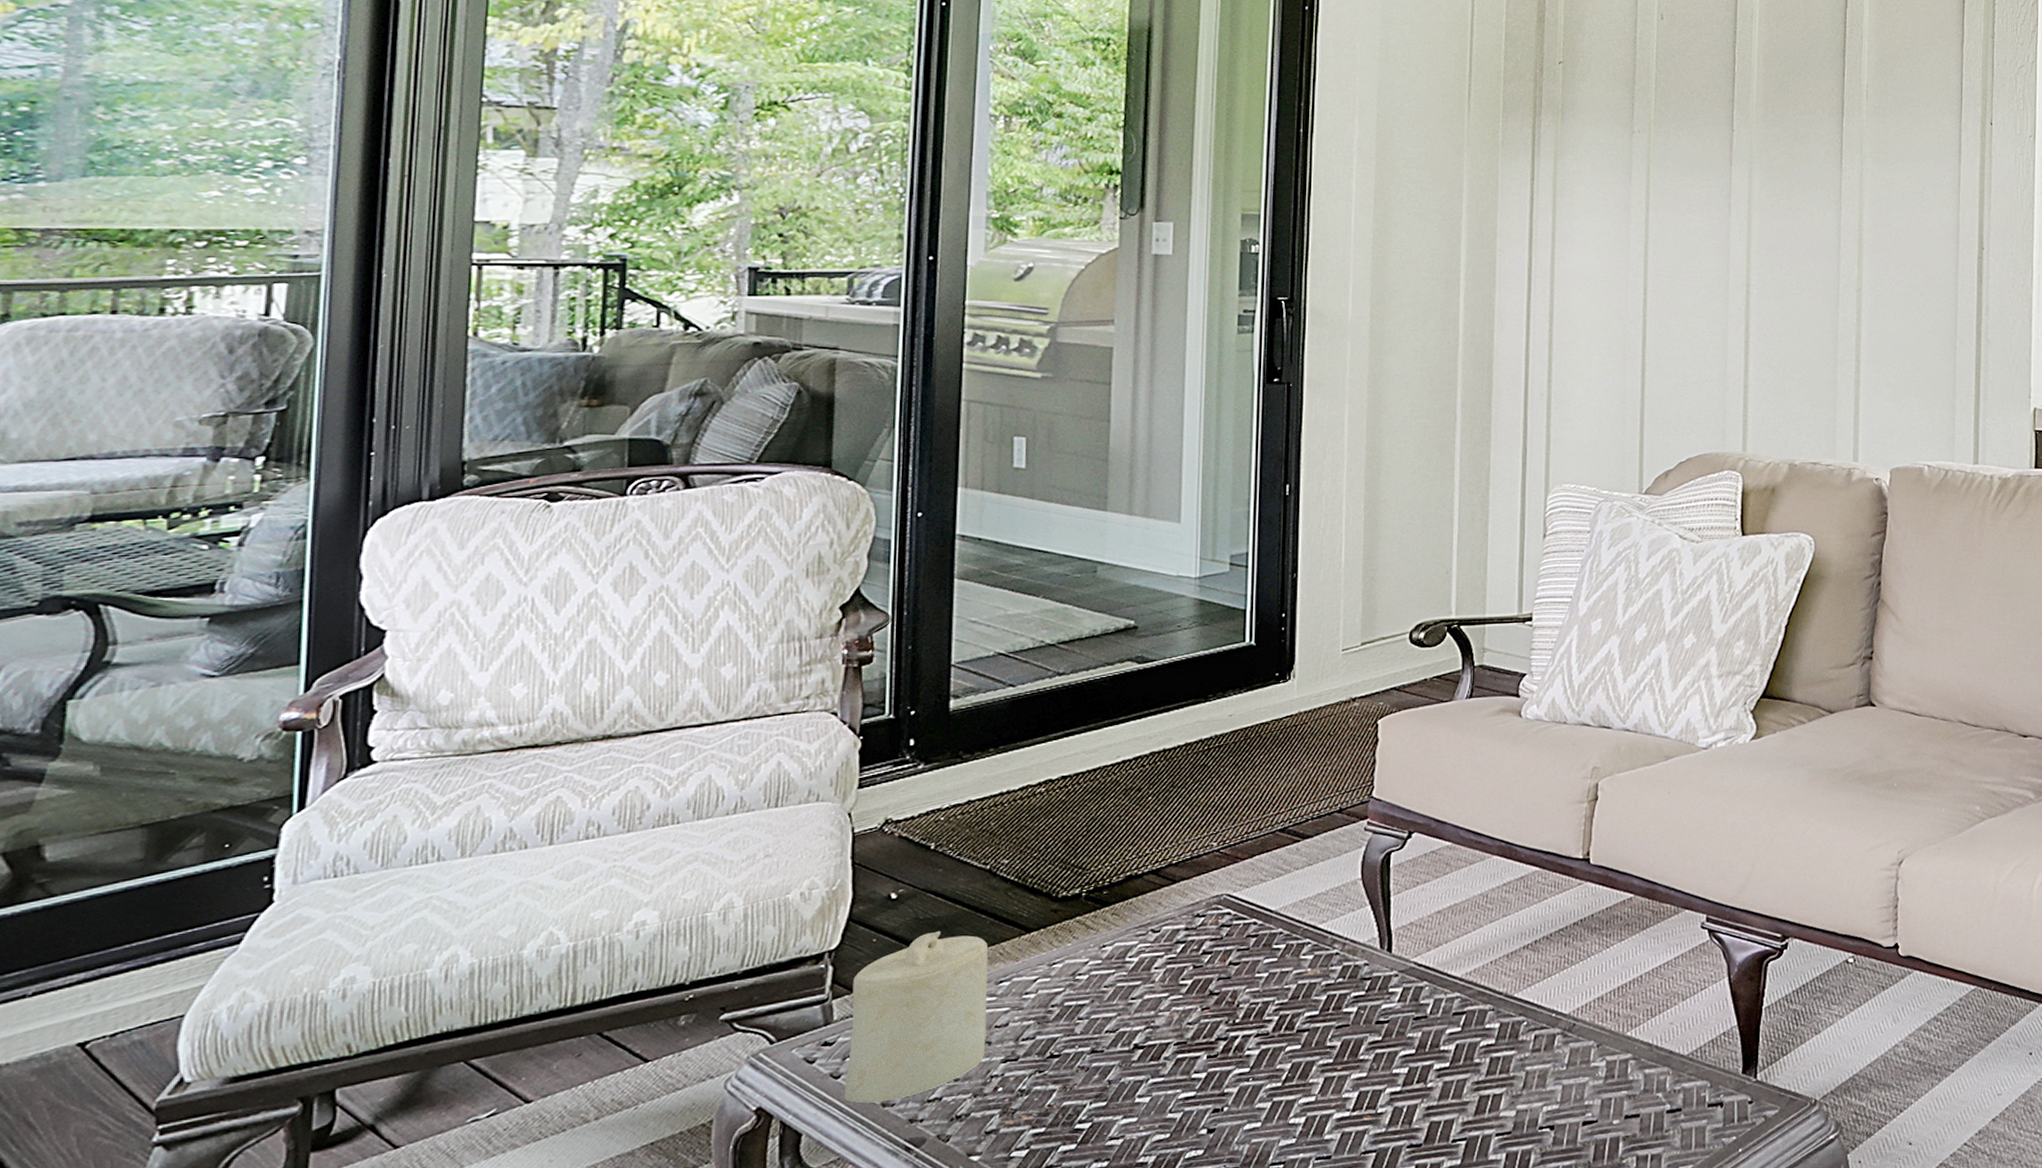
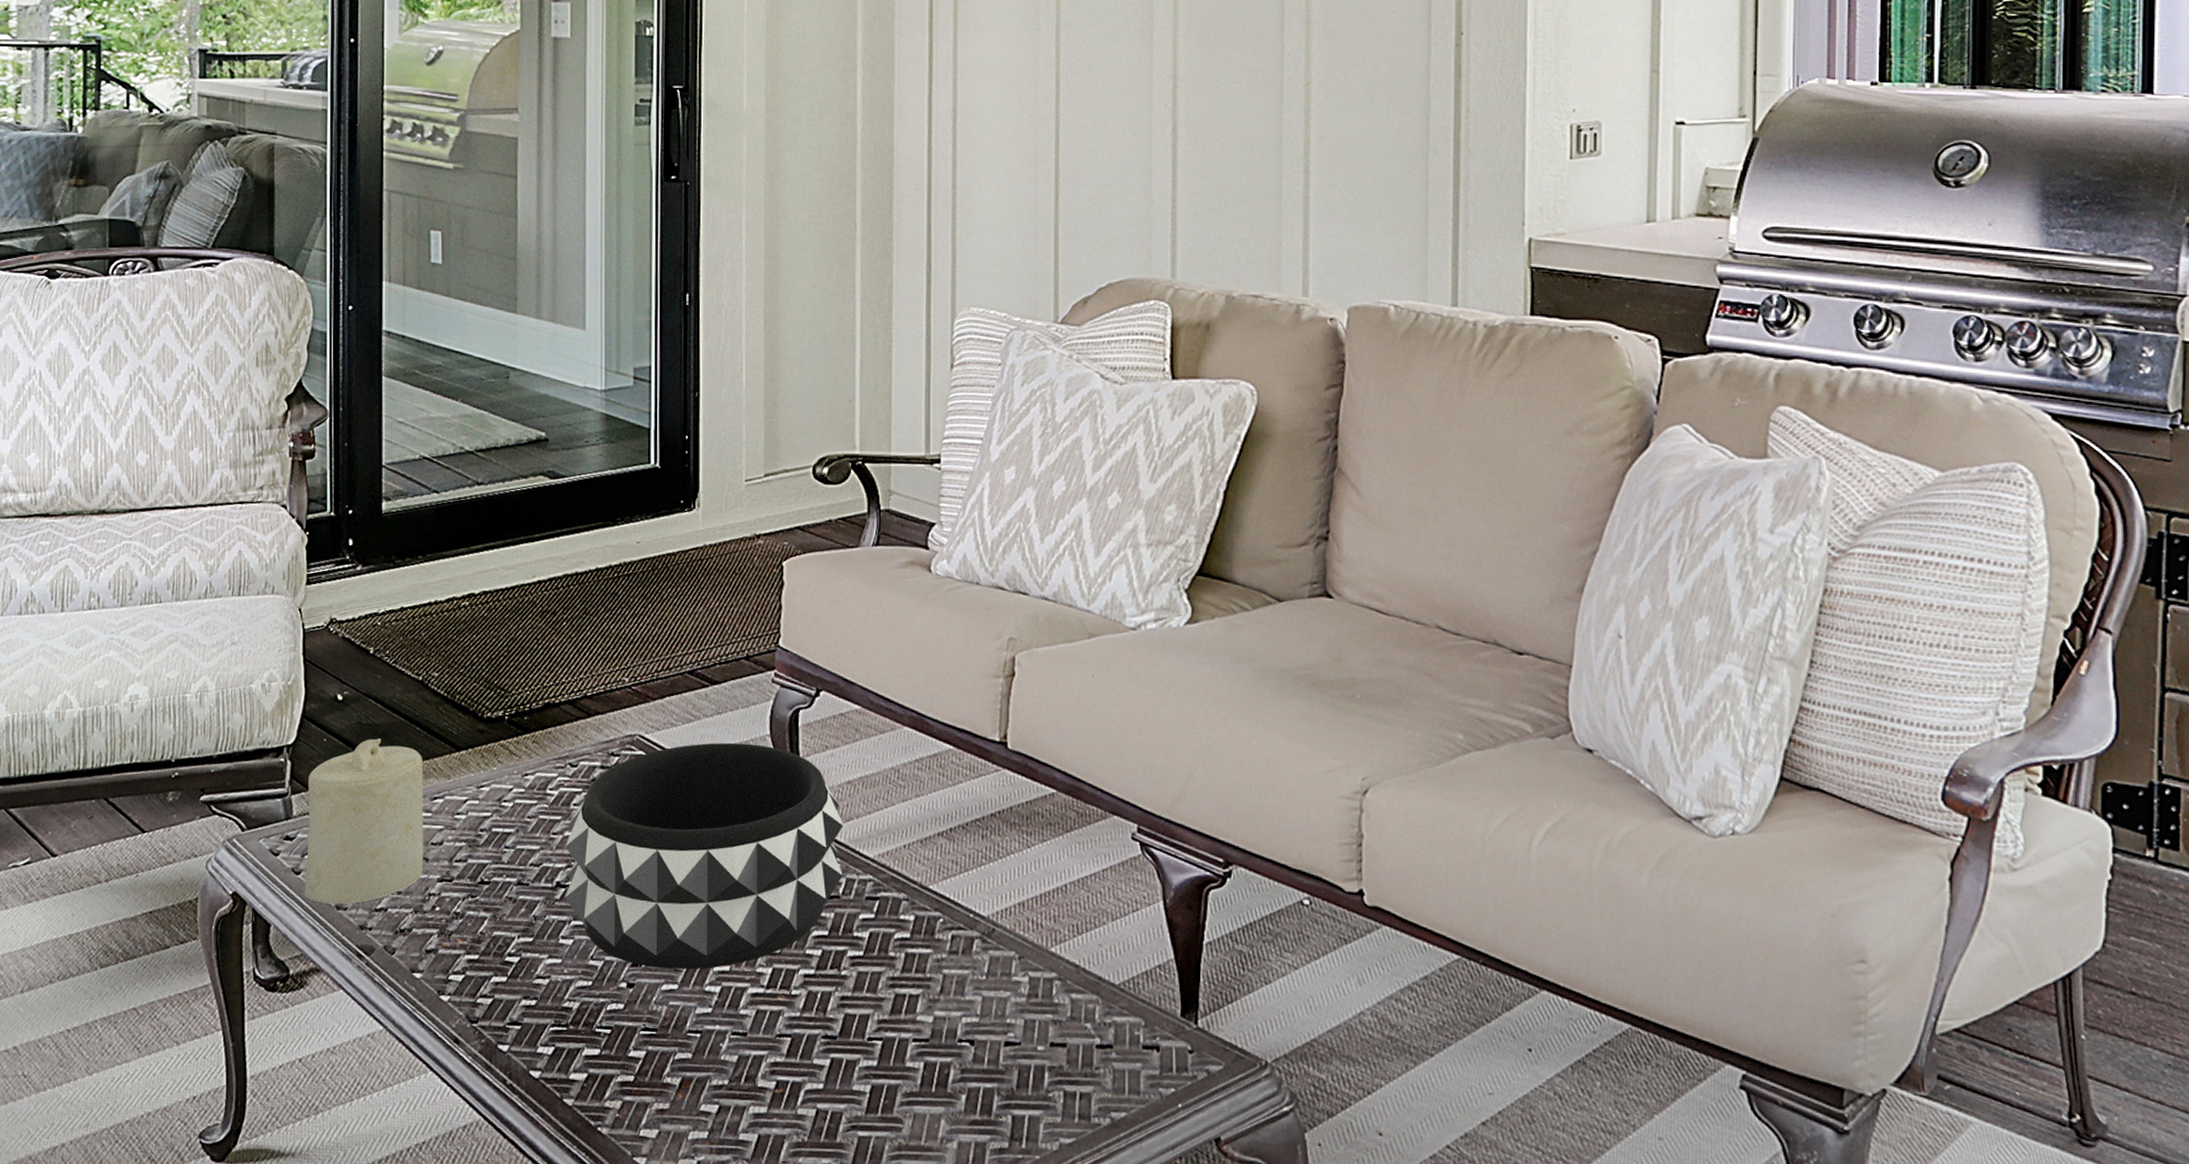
decorative bowl: none [1142,888,1433,1111] -> present [564,742,844,970]

